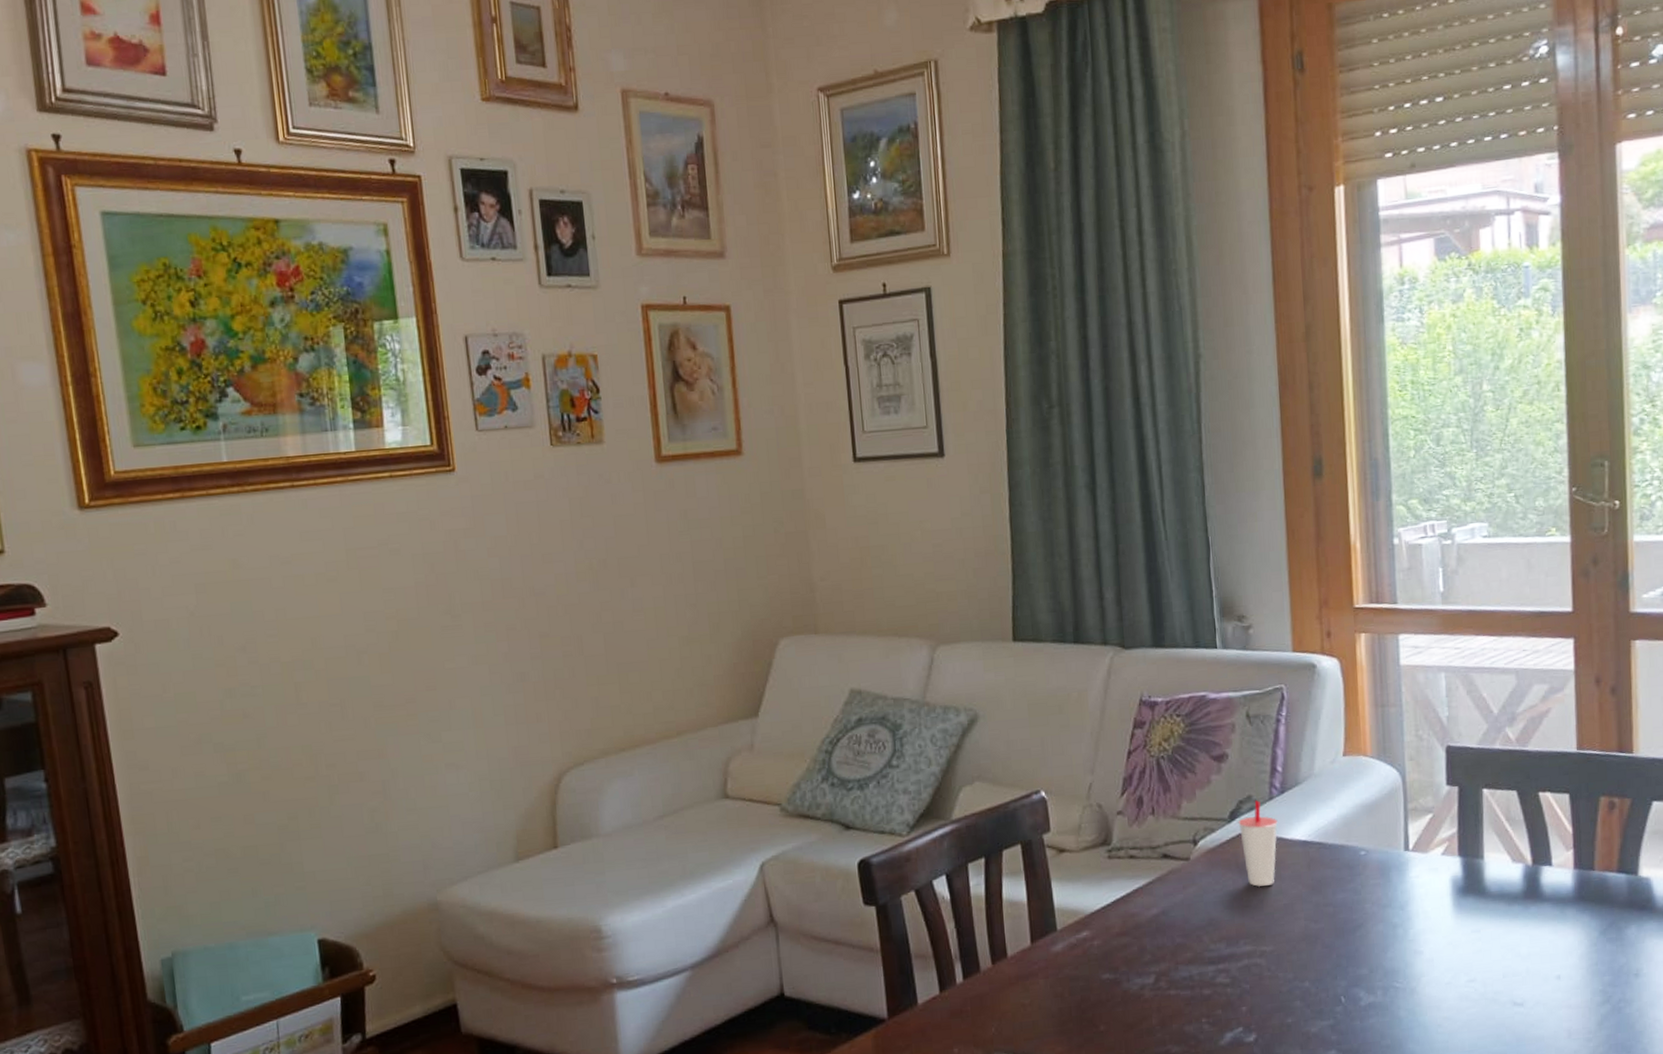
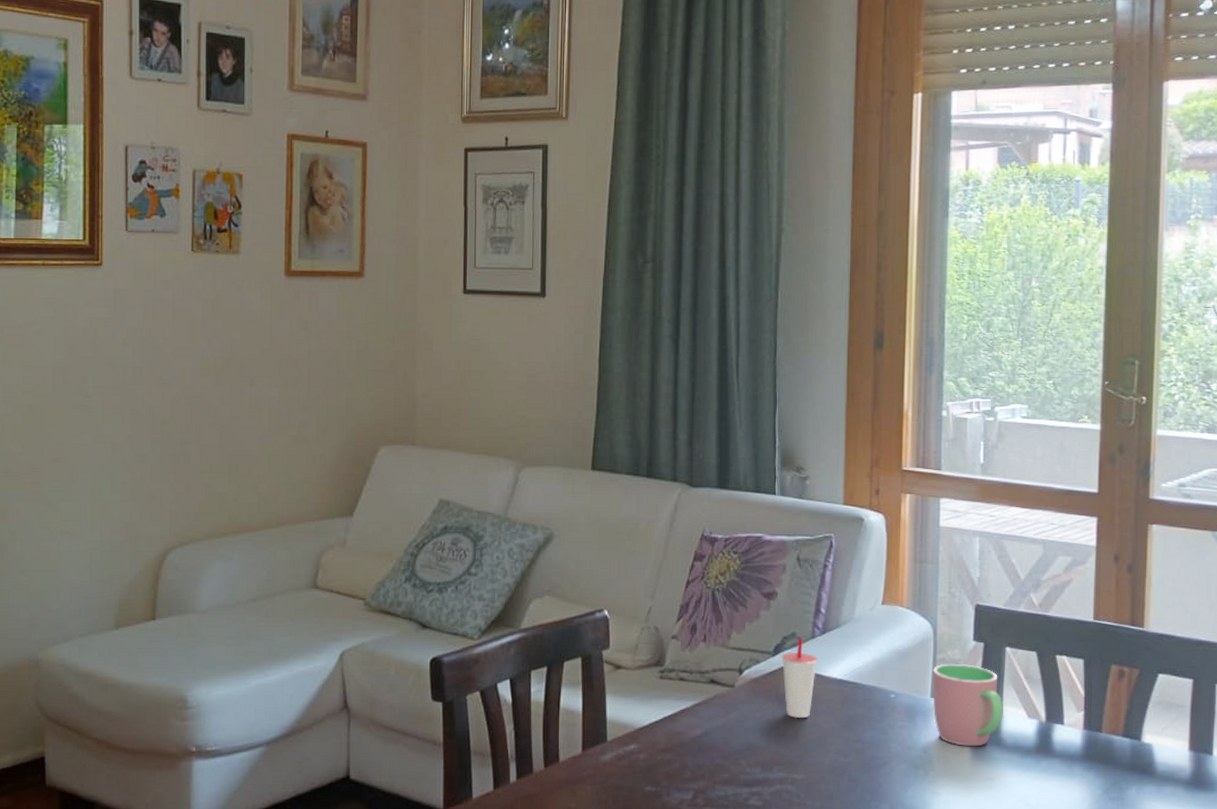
cup: none [1404,811,1485,900] -> present [932,663,1003,747]

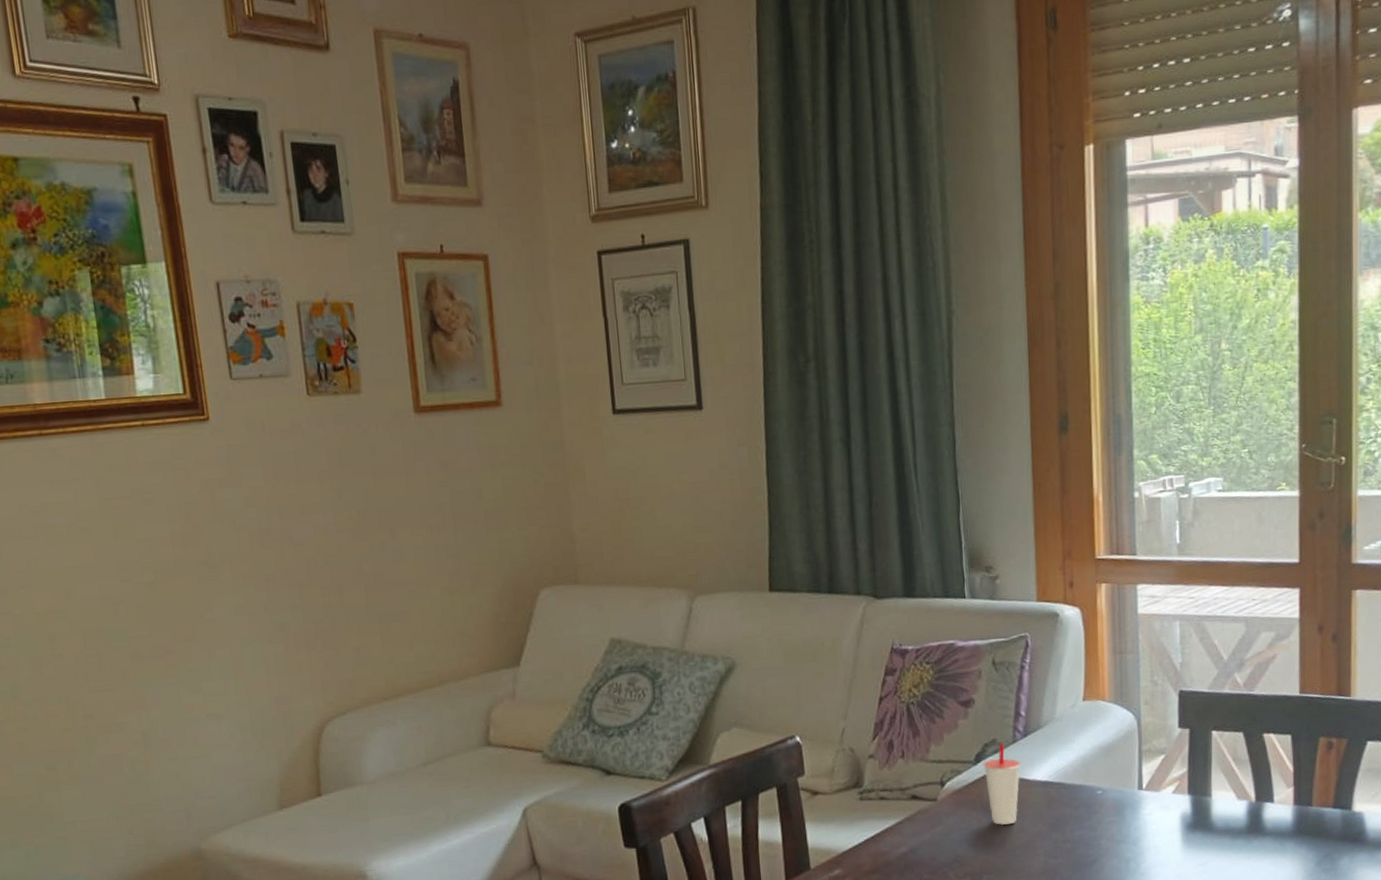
cup: present [932,663,1003,747] -> none [1139,752,1213,836]

